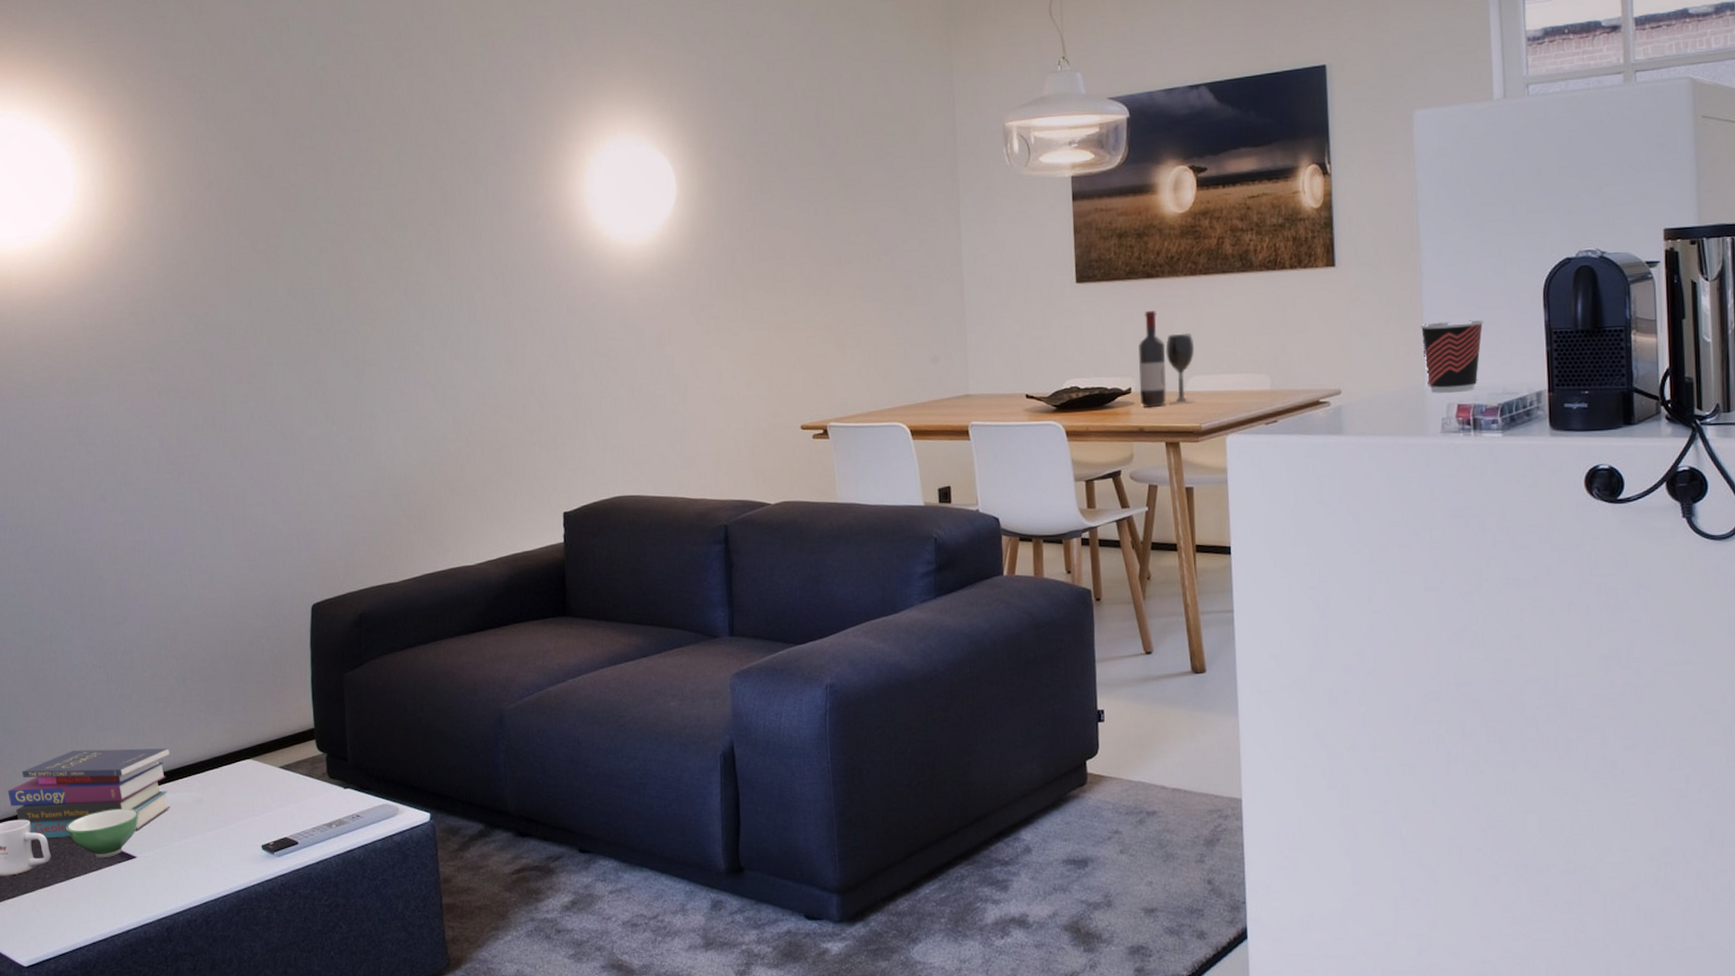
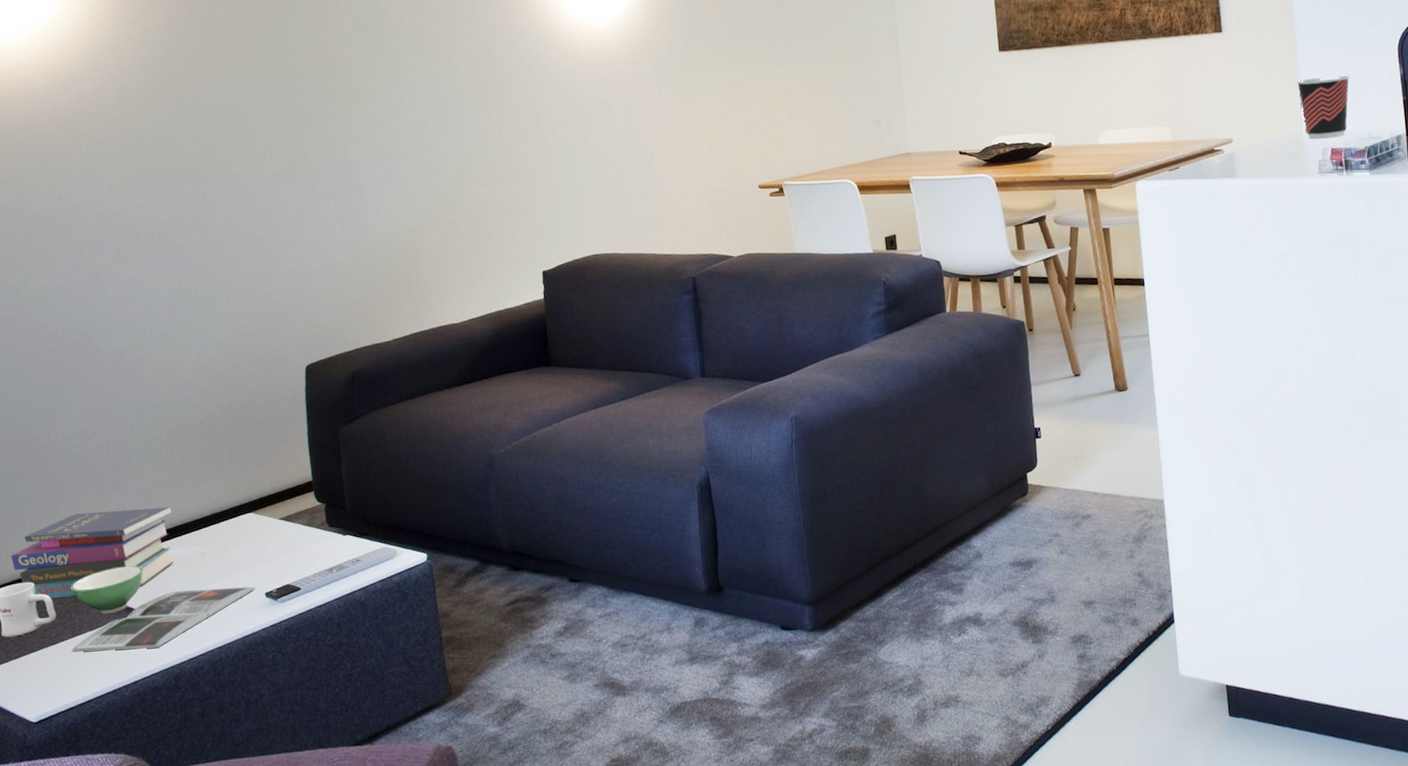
magazine: none [64,837,252,897] -> present [71,586,255,652]
wine bottle: present [1138,311,1167,408] -> none [1056,74,1083,160]
wine glass: present [1165,333,1195,404] -> none [1079,93,1107,156]

